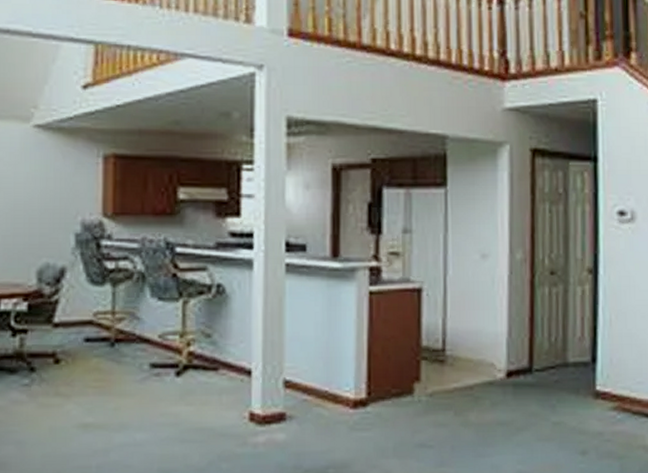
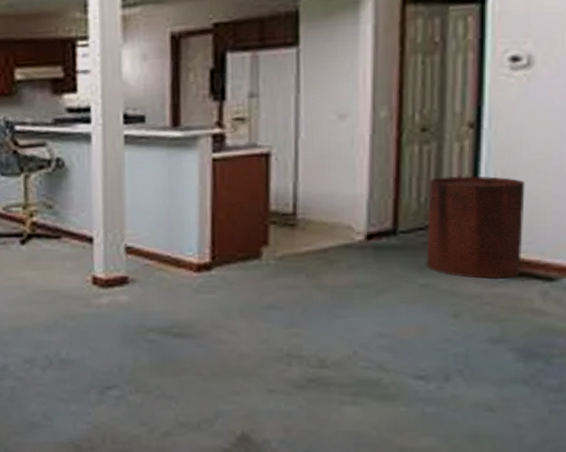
trash can: none [557,317,635,418] -> present [426,175,525,280]

